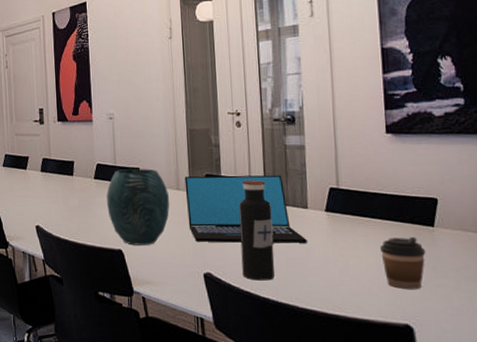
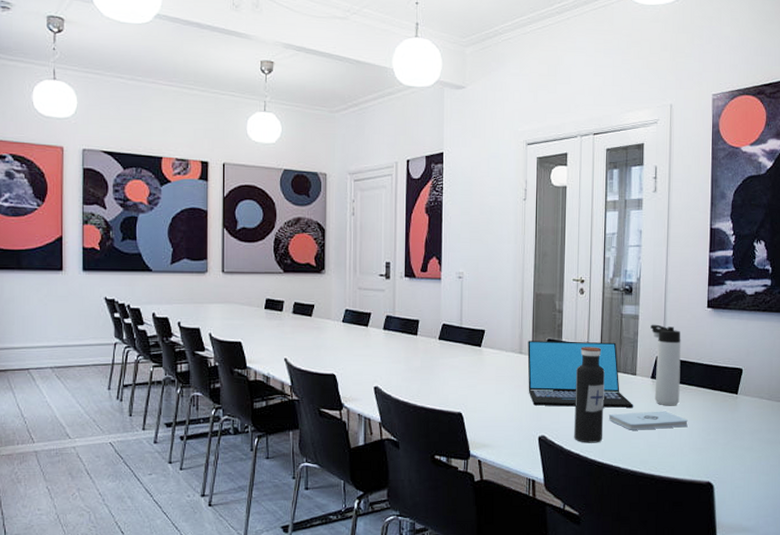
vase: present [106,169,170,245] -> none [450,331,512,408]
notepad: none [280,246,375,267] -> present [609,411,688,430]
thermos bottle: none [320,154,362,241] -> present [650,324,681,406]
coffee cup: present [380,236,426,290] -> none [693,403,729,451]

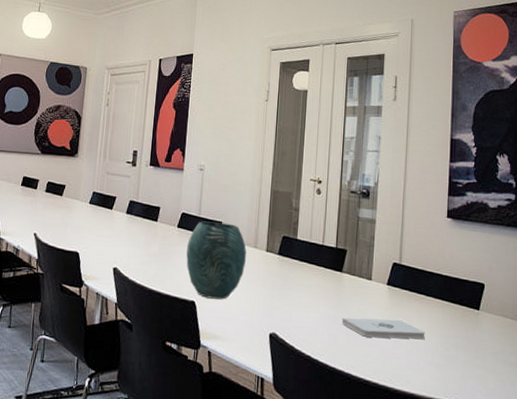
vase: none [450,331,512,408] -> present [186,221,247,300]
laptop: present [527,341,633,408] -> none [261,236,368,313]
water bottle: present [574,347,605,443] -> none [305,246,339,347]
thermos bottle: present [650,324,681,406] -> none [387,230,419,316]

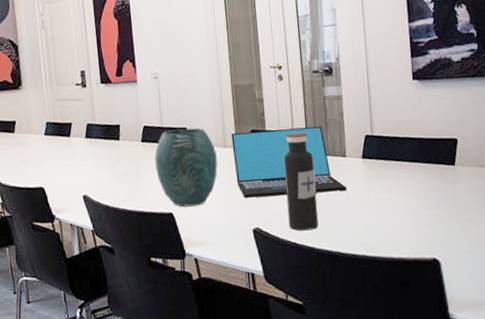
laptop: none [261,236,368,313] -> present [231,126,347,198]
water bottle: none [305,246,339,347] -> present [283,132,319,231]
notepad: present [342,317,425,340] -> none [323,190,406,214]

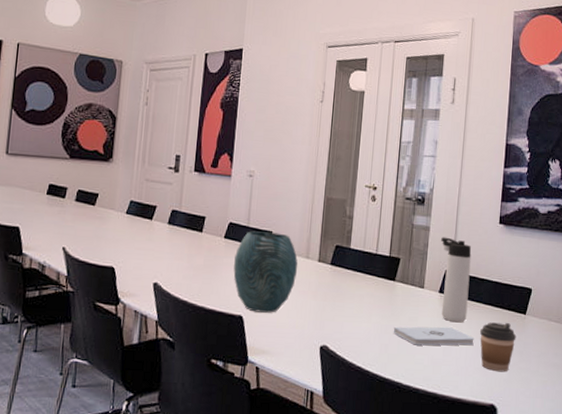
laptop: present [231,126,347,198] -> none [312,245,419,322]
water bottle: present [283,132,319,231] -> none [356,255,392,357]
notepad: none [323,190,406,214] -> present [394,326,474,346]
thermos bottle: none [355,102,395,185] -> present [441,237,471,323]
coffee cup: none [410,176,449,226] -> present [480,322,517,372]

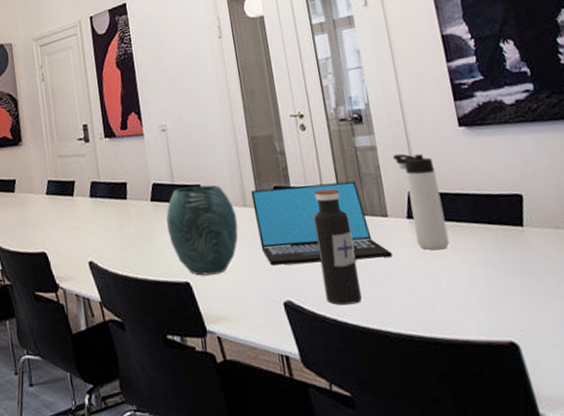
laptop: none [312,245,419,322] -> present [251,181,392,266]
water bottle: none [356,255,392,357] -> present [313,188,362,305]
notepad: present [394,326,474,346] -> none [364,256,467,285]
coffee cup: present [480,322,517,372] -> none [470,239,521,301]

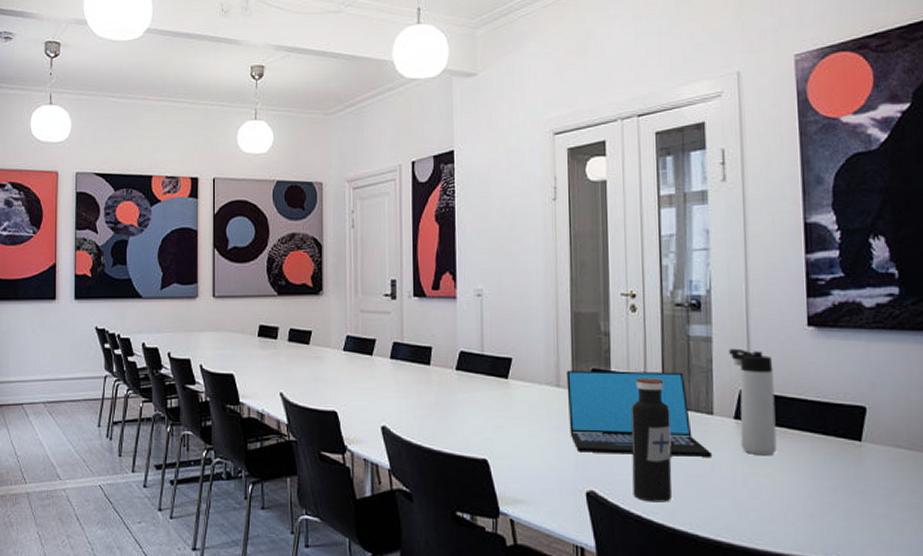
vase: present [166,184,238,276] -> none [471,359,548,455]

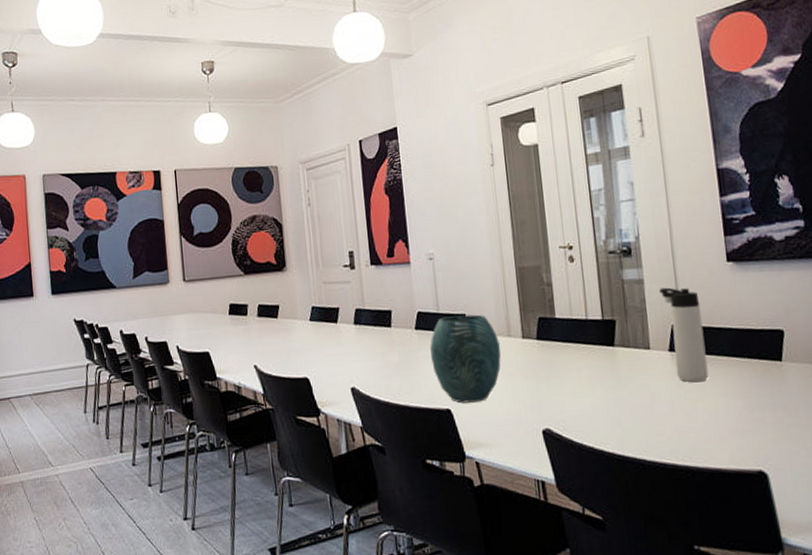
vase: none [471,359,548,455] -> present [430,314,501,403]
laptop: present [566,371,712,457] -> none [516,313,652,395]
water bottle: present [630,378,672,502] -> none [576,320,619,434]

